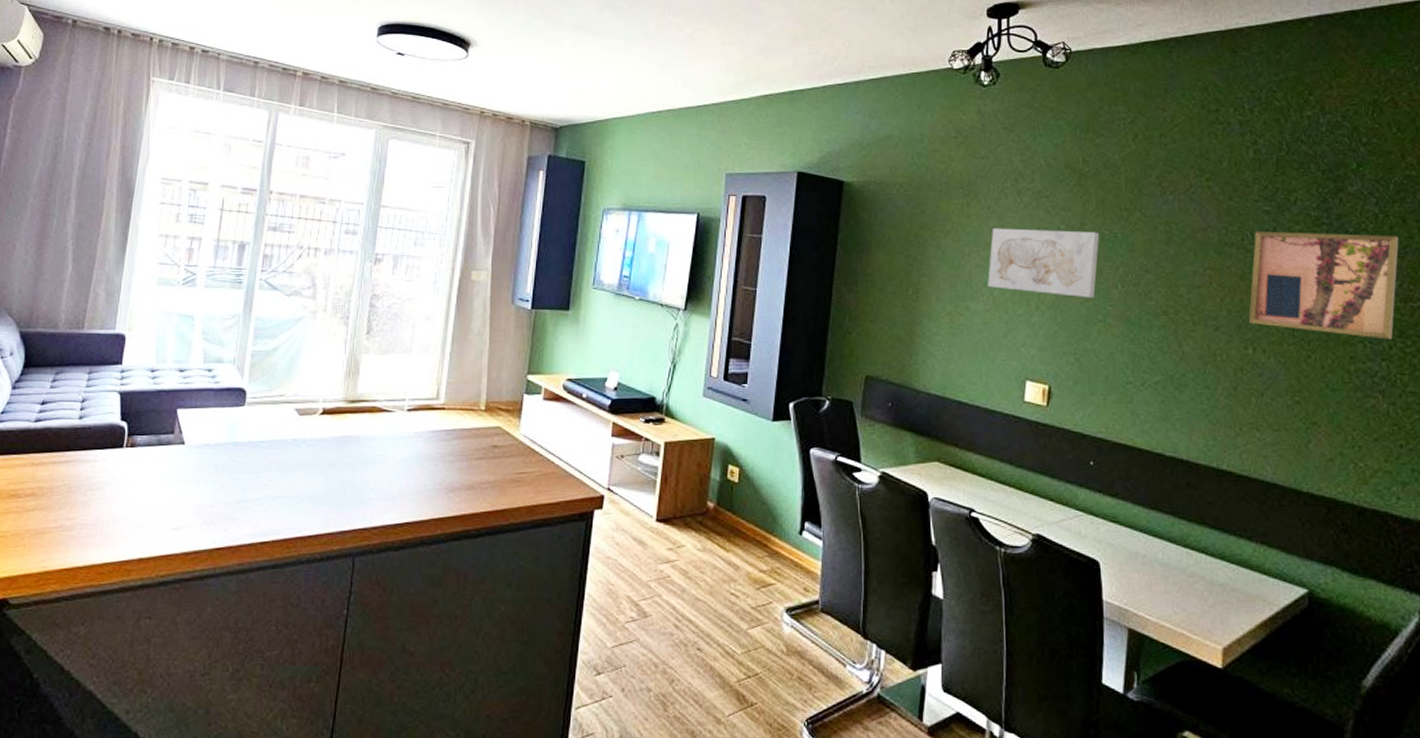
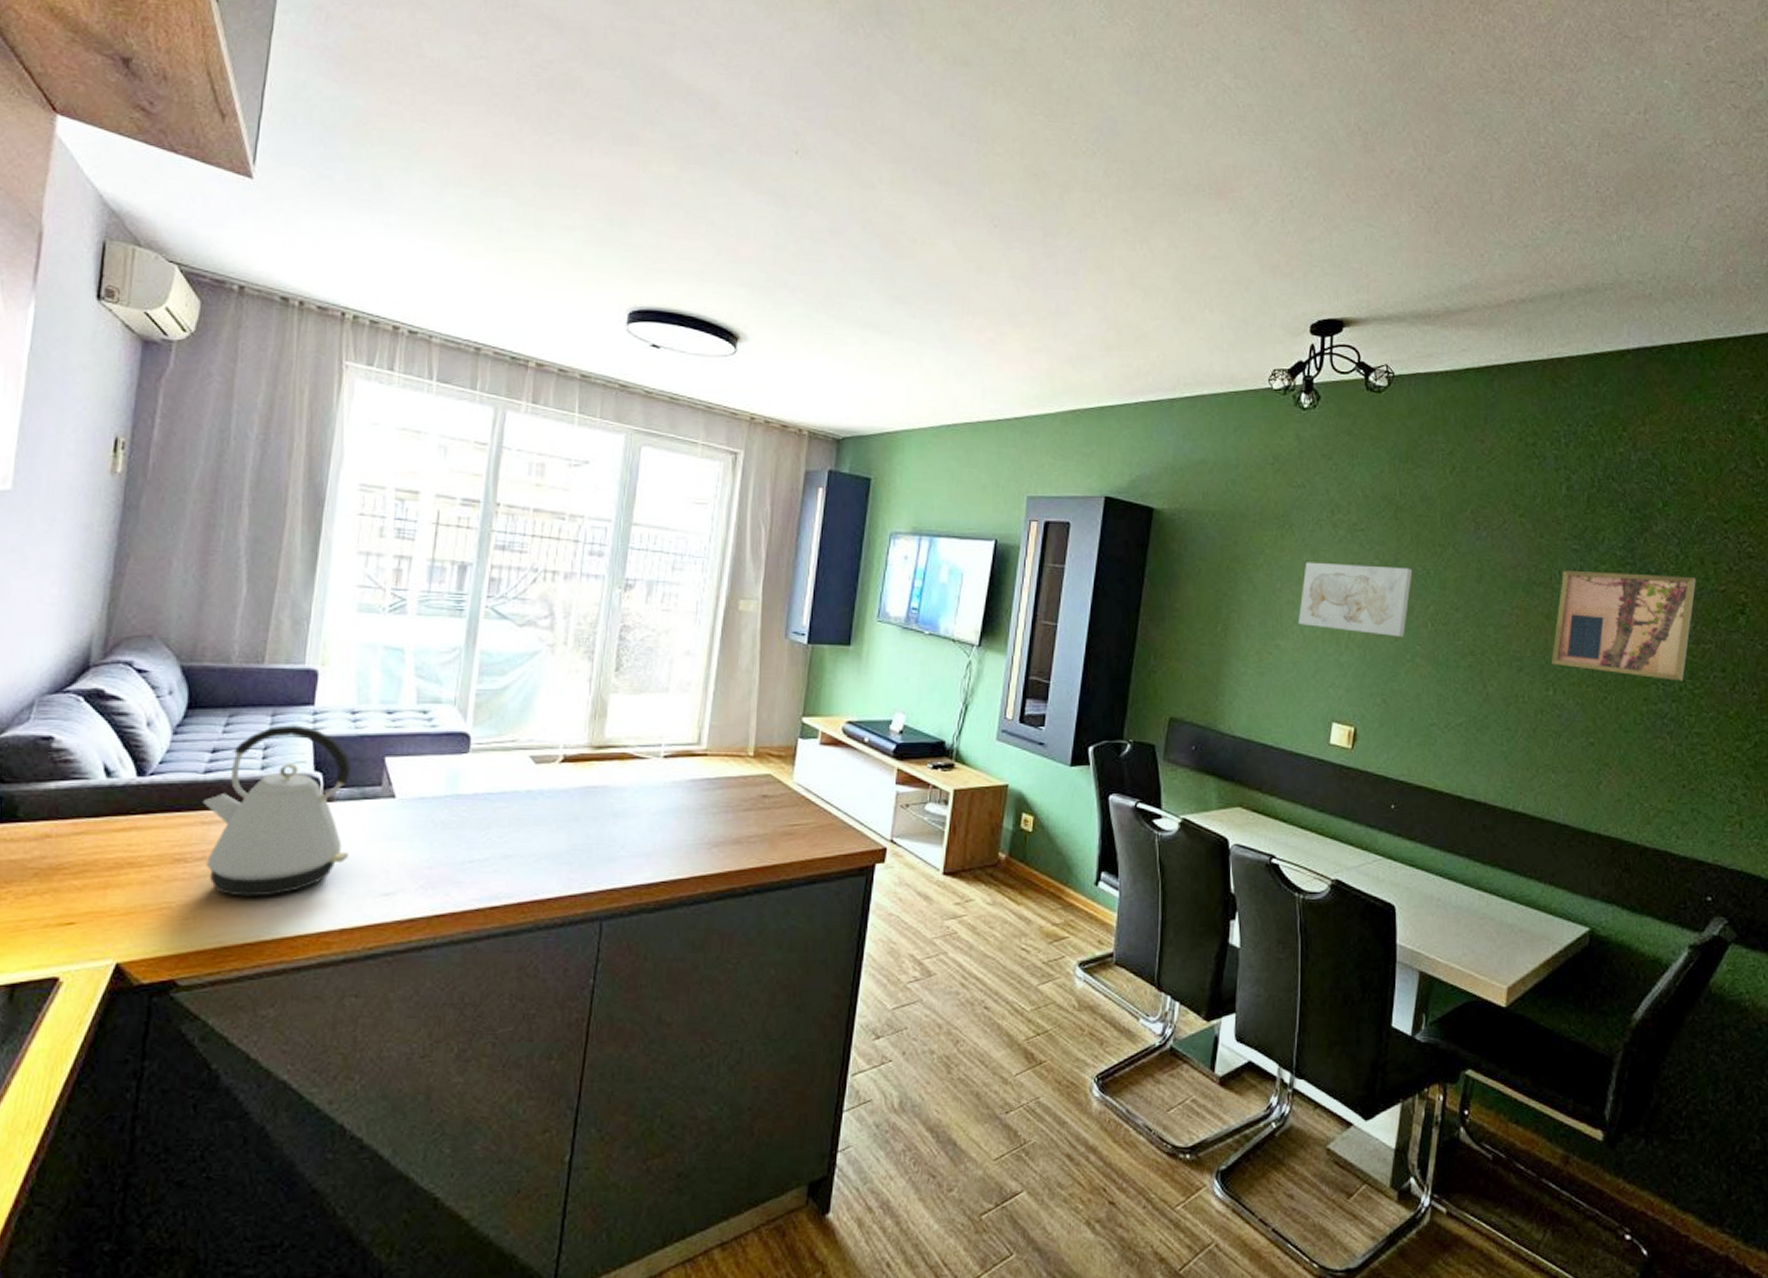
kettle: none [34,381,150,529] -> present [203,725,351,897]

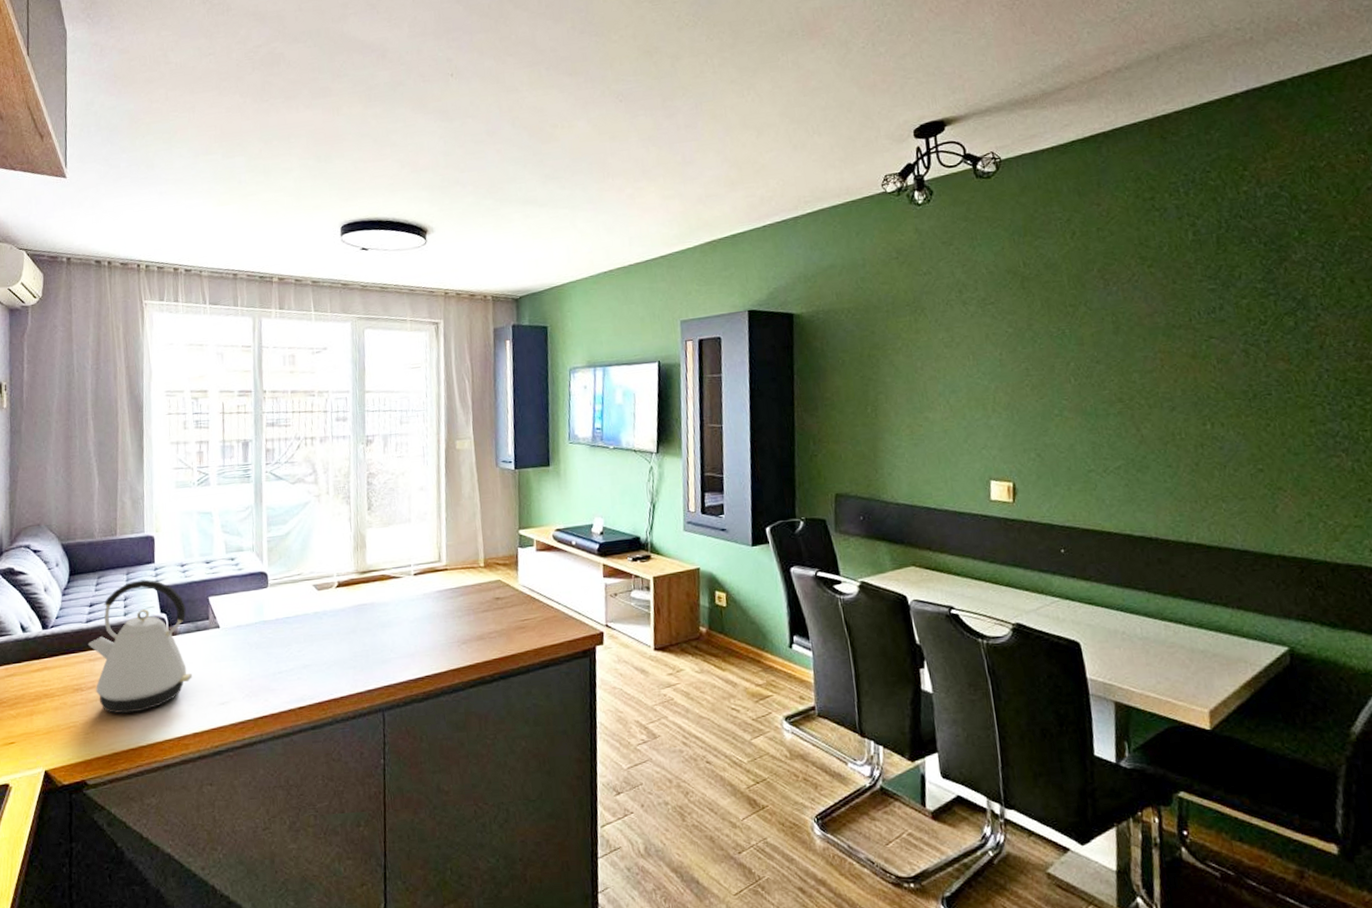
wall art: present [1299,562,1413,638] -> none [941,330,1049,397]
wall art: present [1552,570,1696,681] -> none [1202,297,1351,401]

